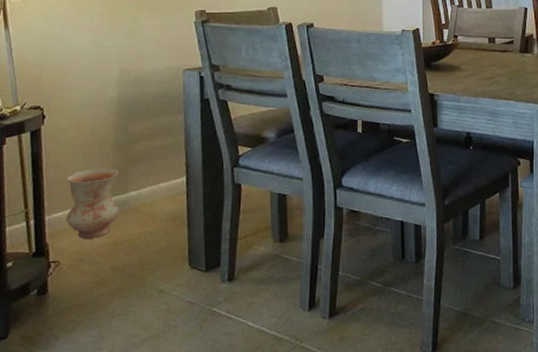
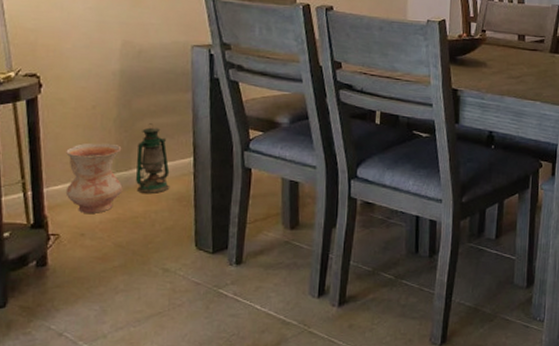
lantern: none [131,146,164,215] -> present [135,123,170,193]

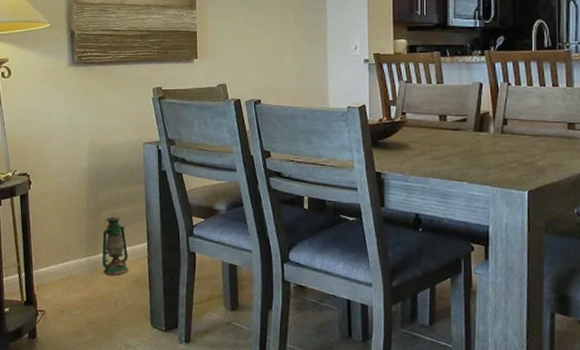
ceramic jug: present [65,143,123,213] -> none [49,231,92,293]

